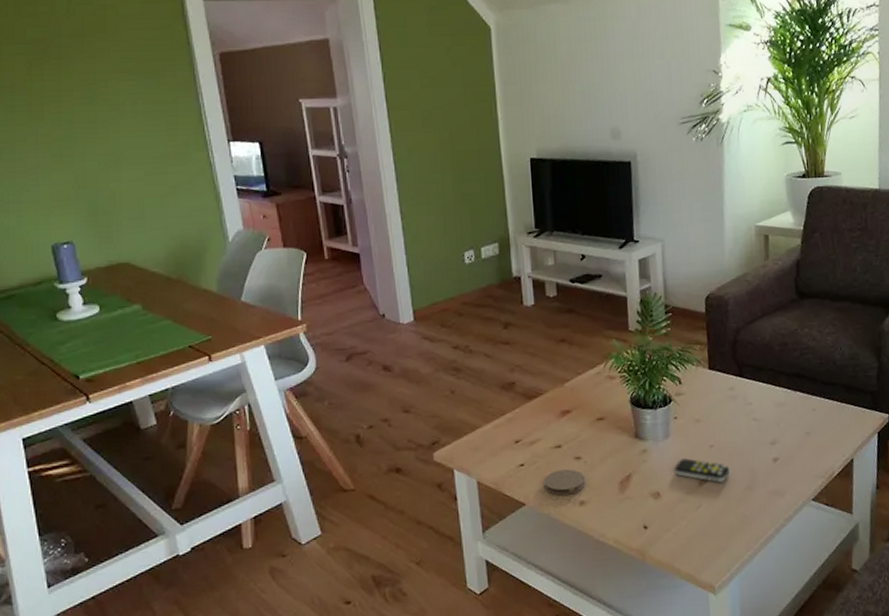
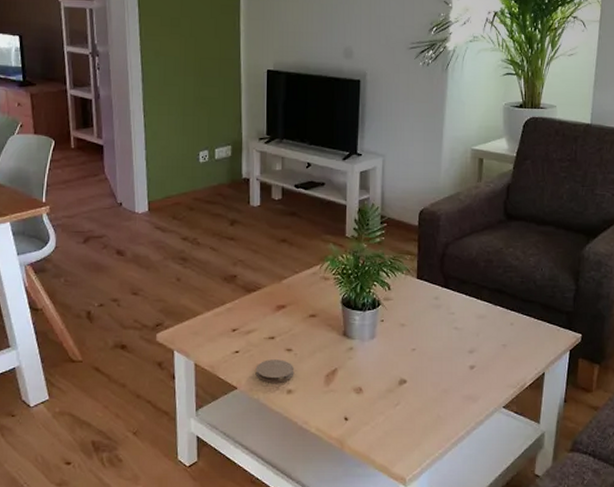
remote control: present [674,458,730,482] -> none [377,359,429,383]

